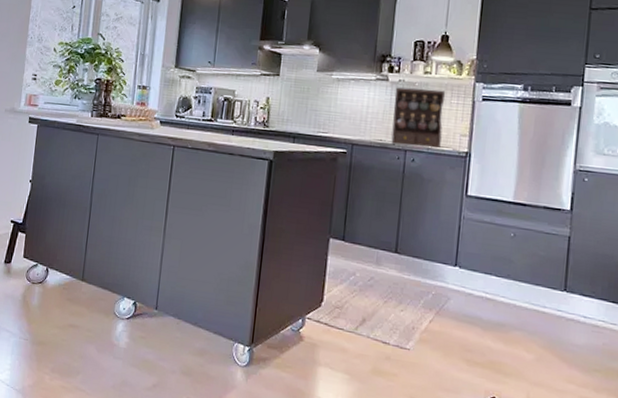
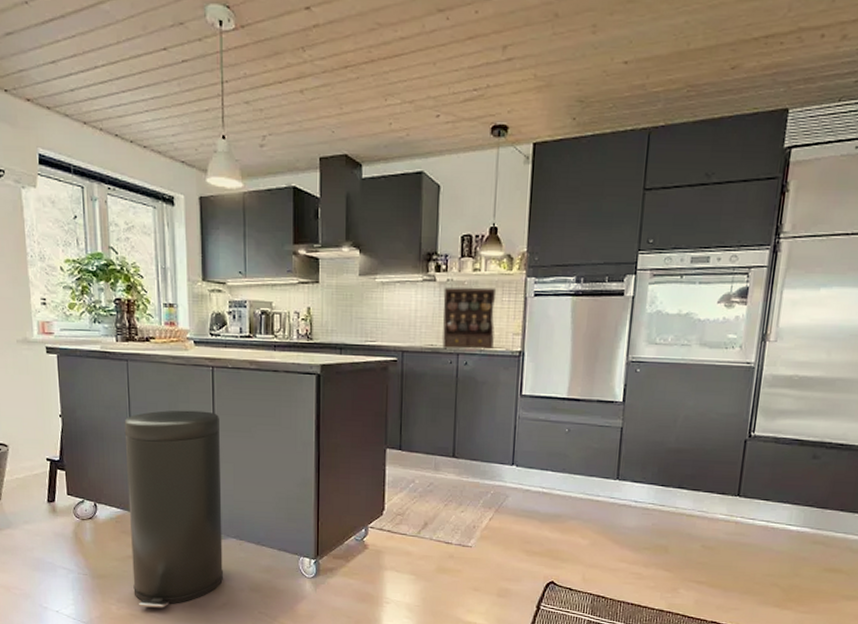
pedal bin: none [68,183,174,383] -> present [124,410,223,608]

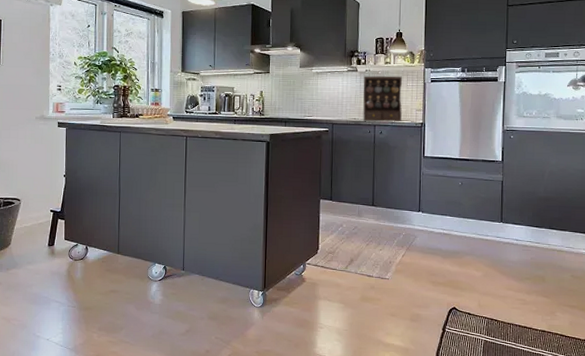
pedal bin: present [124,410,223,608] -> none [113,170,190,335]

